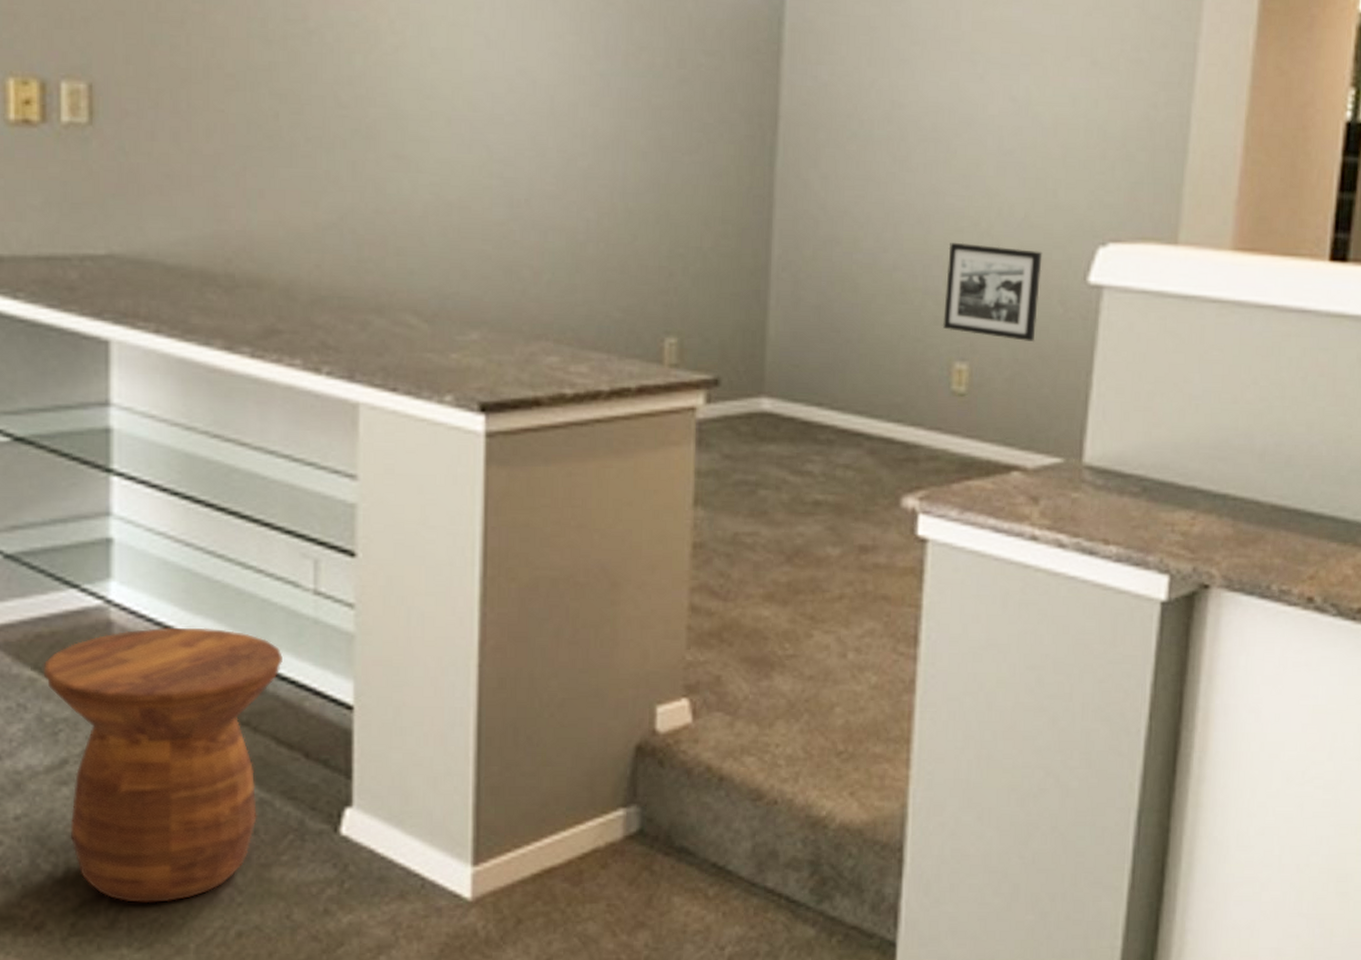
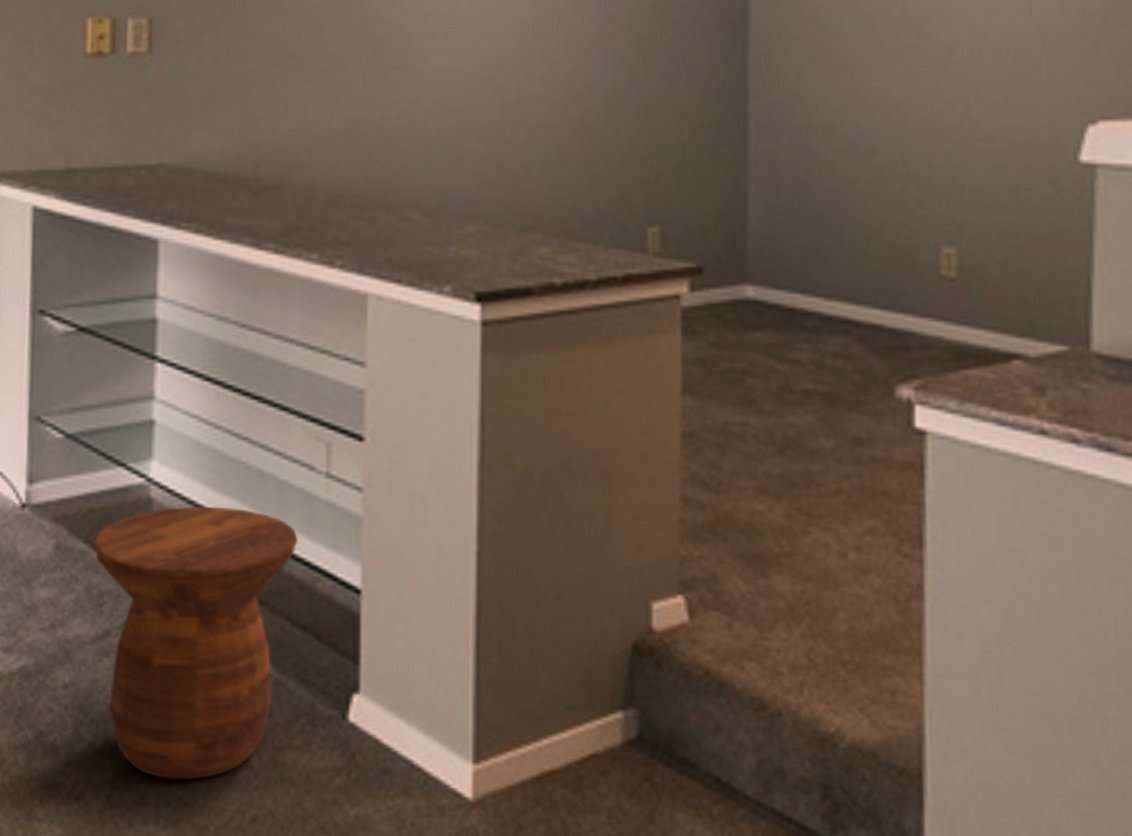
picture frame: present [942,242,1043,341] -> none [926,125,1028,224]

